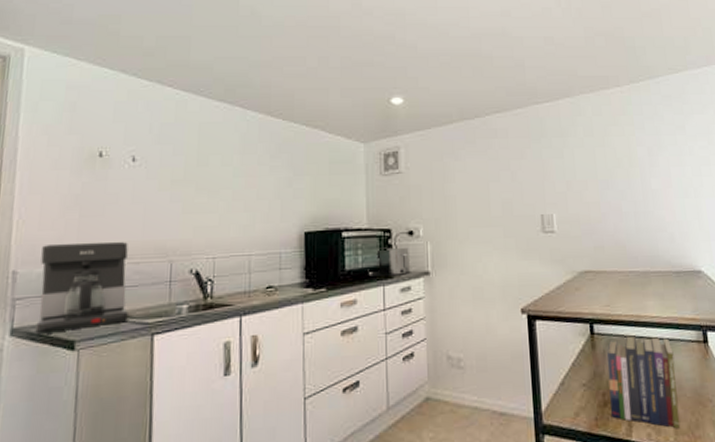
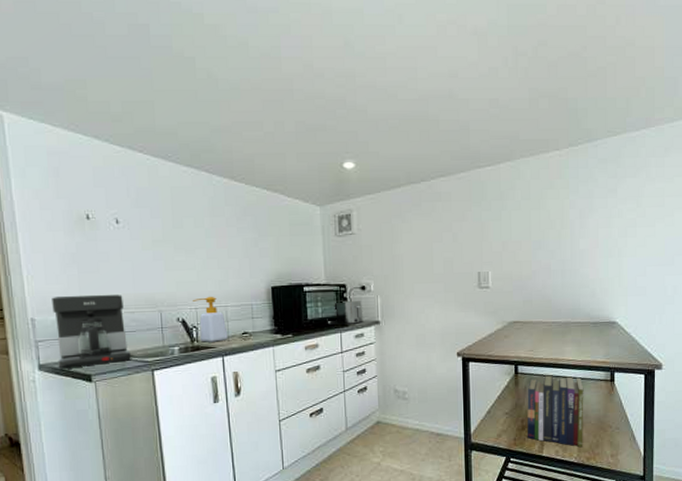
soap bottle: none [211,243,249,299] -> present [193,296,228,342]

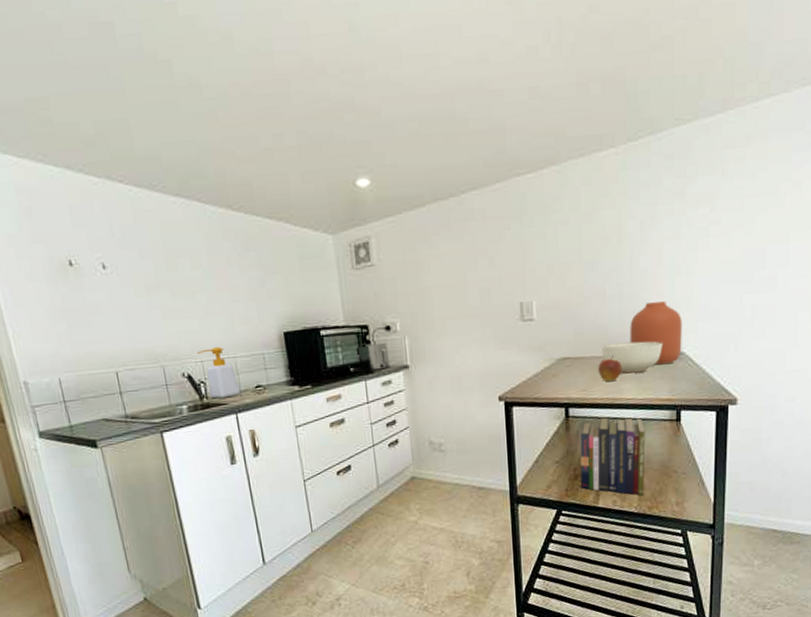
coffee maker: present [52,295,131,369] -> none [43,350,137,436]
fruit: none [544,321,564,344] -> present [598,355,622,382]
bowl: none [547,310,598,338] -> present [602,341,662,374]
vase: none [571,278,615,332] -> present [630,301,682,365]

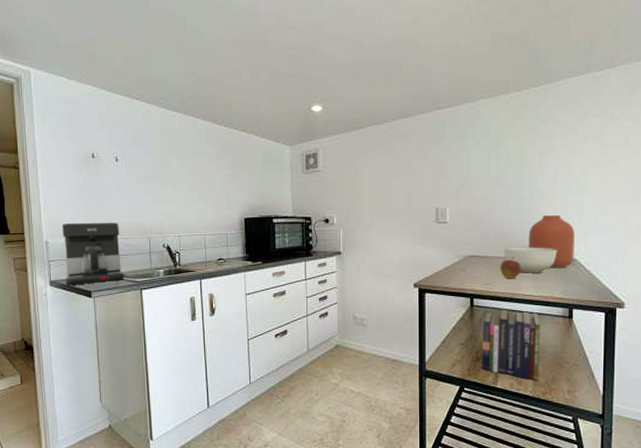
coffee maker: none [43,350,137,436] -> present [62,223,124,285]
soap bottle: present [197,346,240,399] -> none [177,225,206,266]
toaster: present [350,343,389,373] -> none [294,233,325,255]

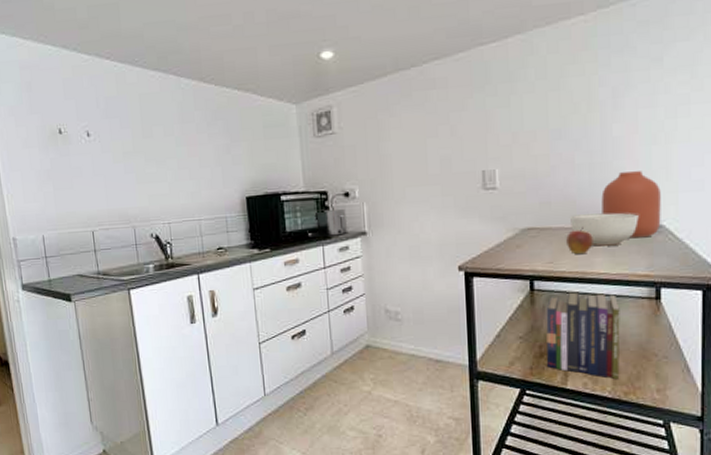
coffee maker: present [62,223,124,285] -> none [30,211,107,289]
toaster: none [294,233,325,255] -> present [309,209,347,238]

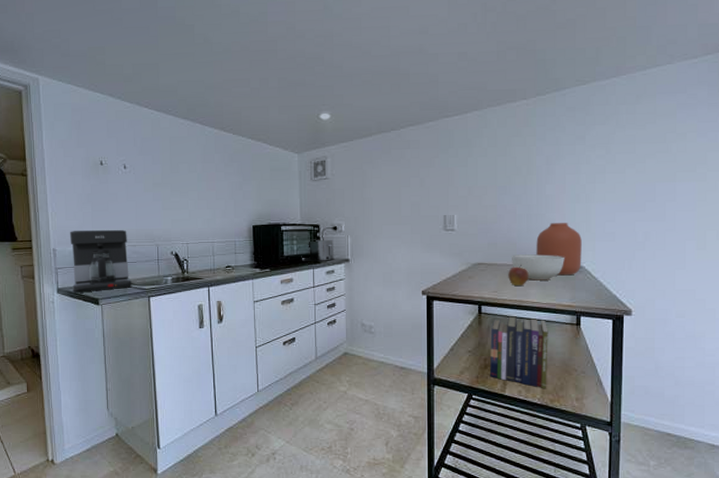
coffee maker: none [30,211,107,289] -> present [70,230,131,293]

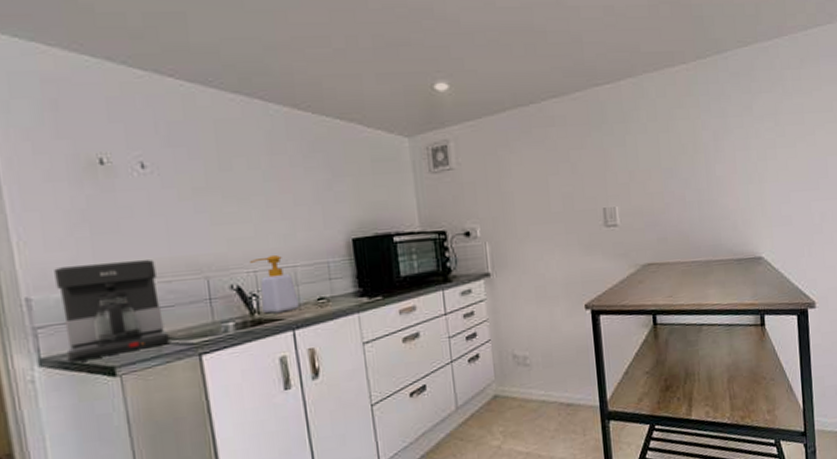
soap bottle: none [185,233,214,274] -> present [250,254,299,314]
toaster: present [302,240,333,262] -> none [426,250,469,282]
books: present [490,316,548,389] -> none [668,323,736,406]
fruit: present [508,264,529,287] -> none [683,260,706,287]
bowl: present [512,254,564,281] -> none [685,246,742,279]
vase: present [536,223,582,276] -> none [710,208,761,270]

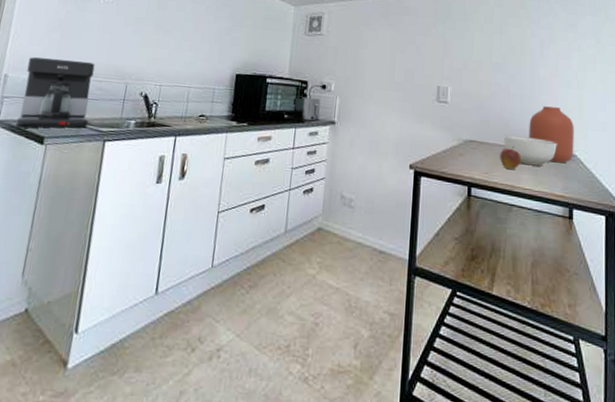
soap bottle: present [250,254,299,314] -> none [158,75,186,121]
toaster: none [426,250,469,282] -> present [284,97,321,122]
fruit: none [683,260,706,287] -> present [500,146,521,170]
bowl: none [685,246,742,279] -> present [504,135,557,167]
vase: none [710,208,761,270] -> present [529,106,574,163]

